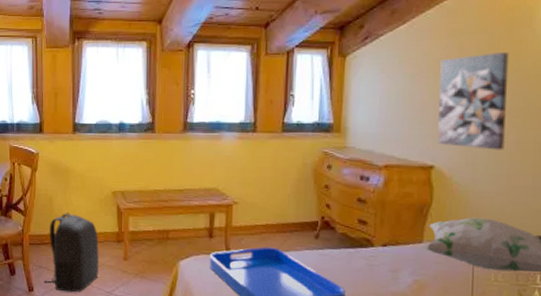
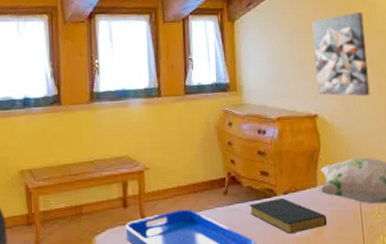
hardback book: none [341,249,430,288] -> present [249,197,327,235]

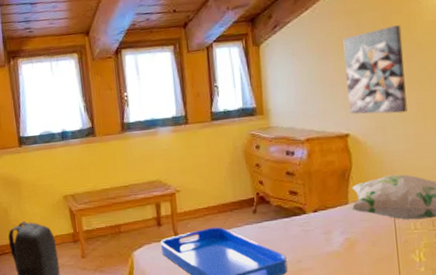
hardback book: present [249,197,327,235] -> none [278,215,359,250]

